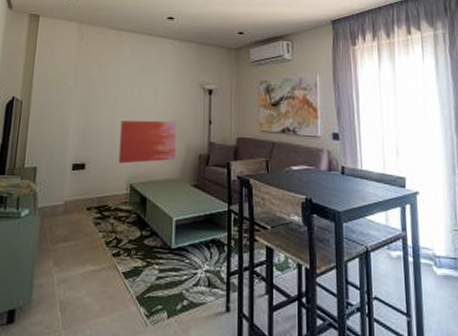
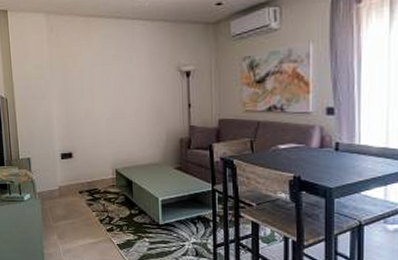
wall art: present [118,120,177,164] -> none [100,107,157,151]

